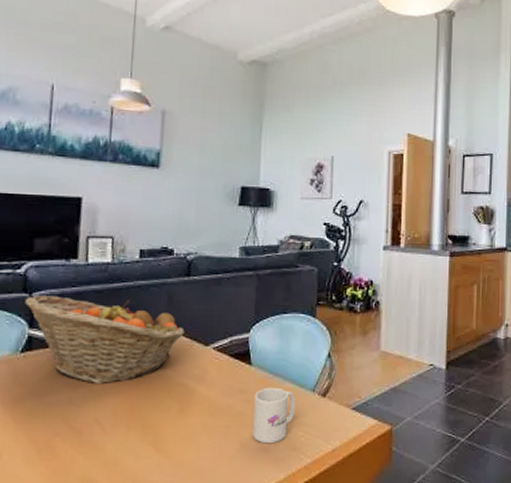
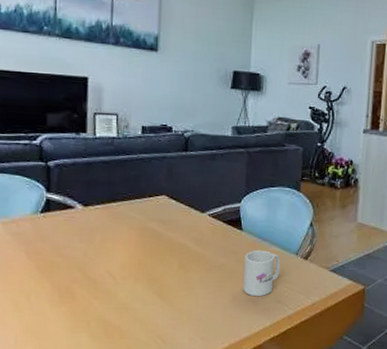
fruit basket: present [25,296,185,385] -> none [42,164,183,243]

